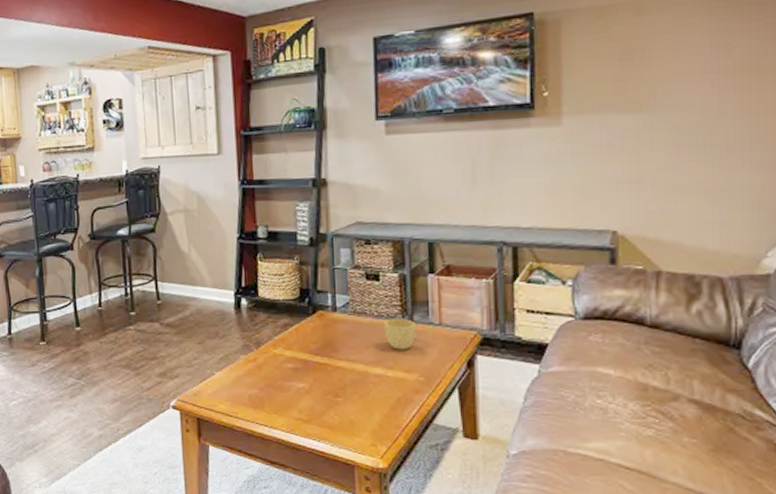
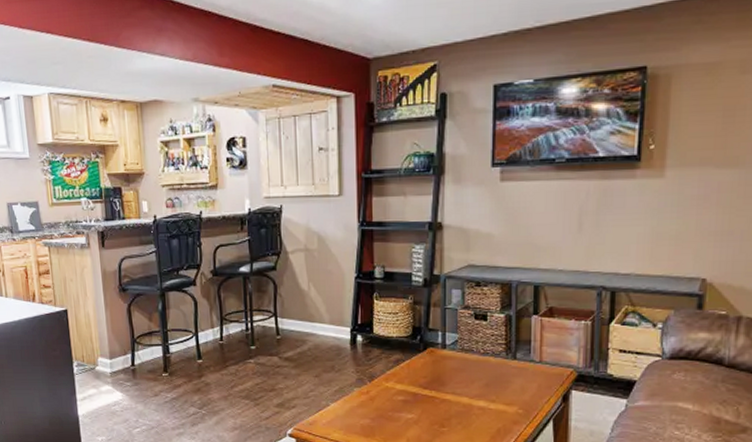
cup: present [384,319,416,350] -> none [489,356,518,385]

